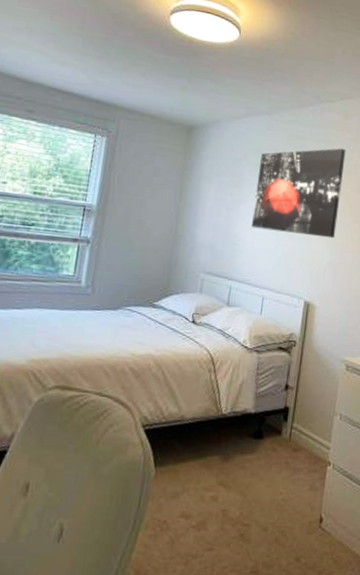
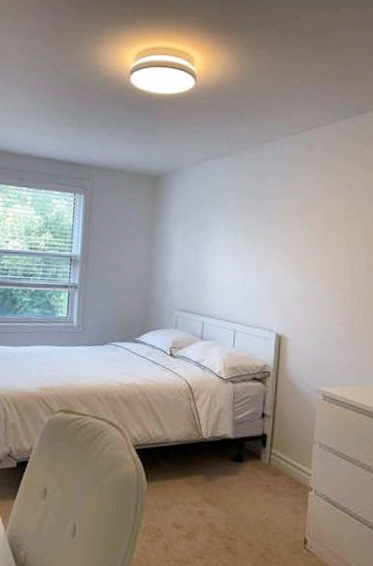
wall art: present [252,148,346,239] -> none [219,181,311,272]

